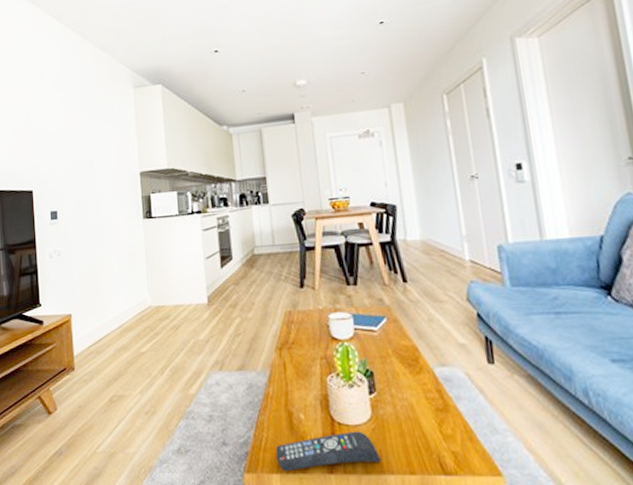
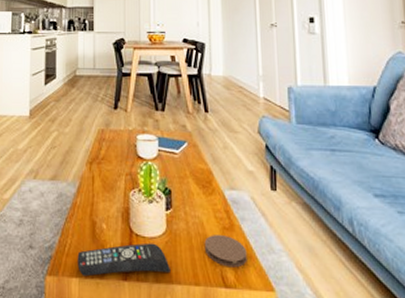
coaster: none [416,418,468,452] -> present [204,235,247,268]

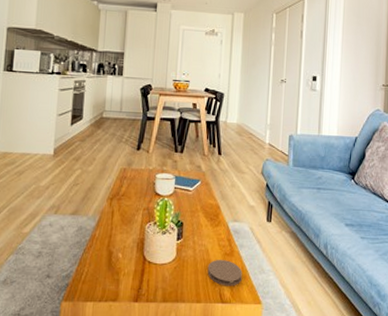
remote control: present [77,243,170,277] -> none [92,268,177,300]

